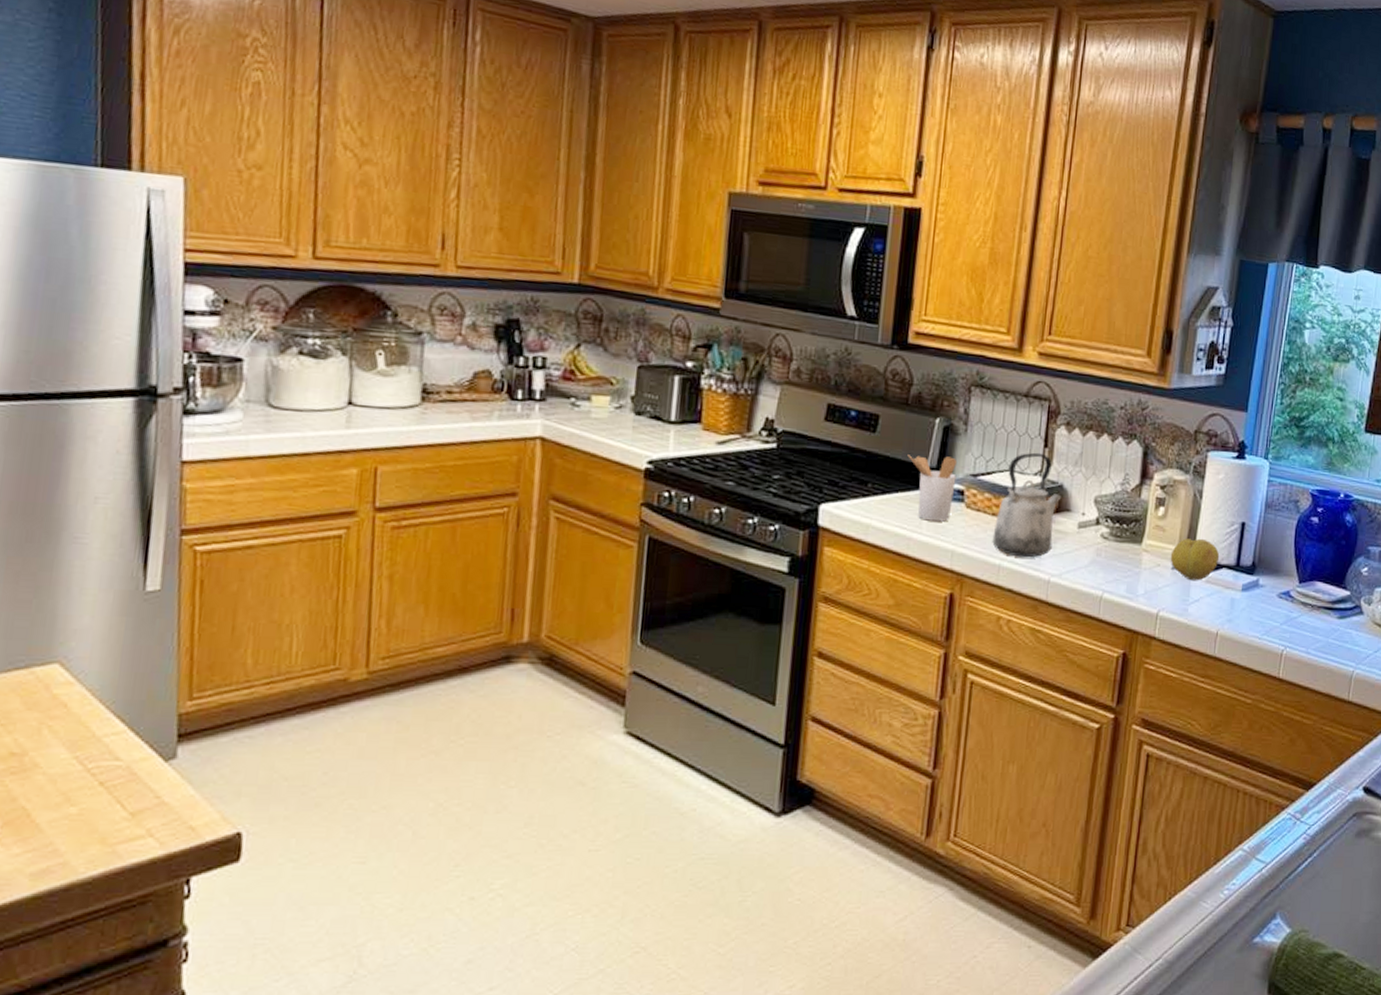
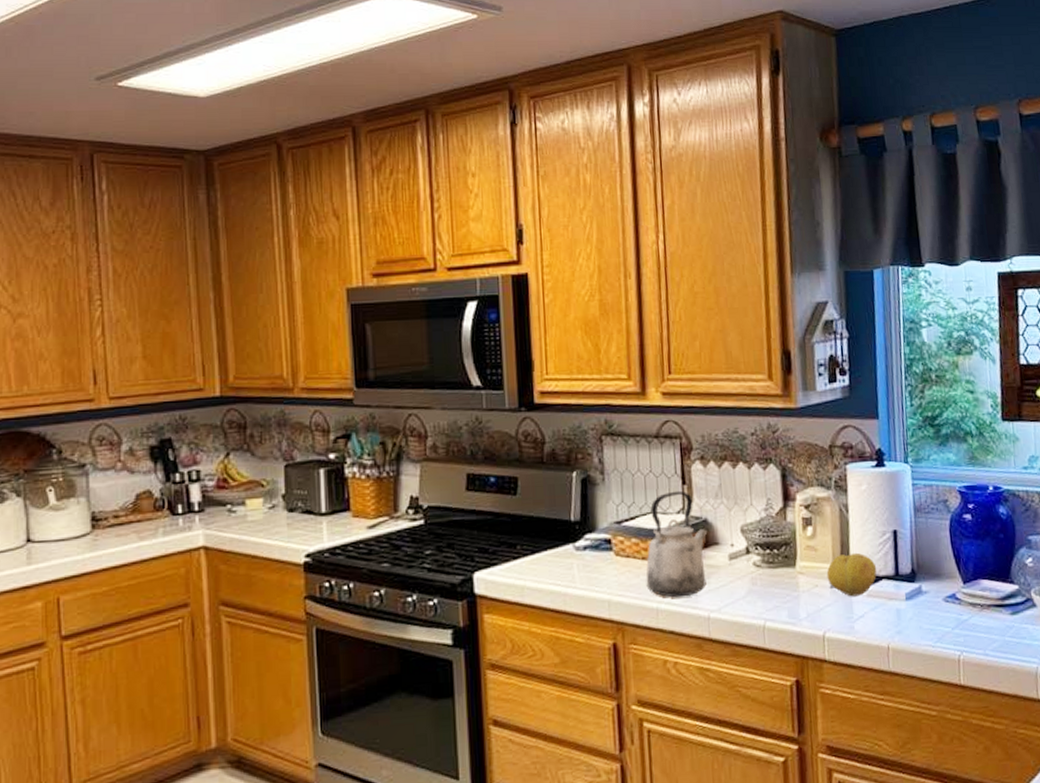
utensil holder: present [907,455,957,522] -> none [551,507,602,574]

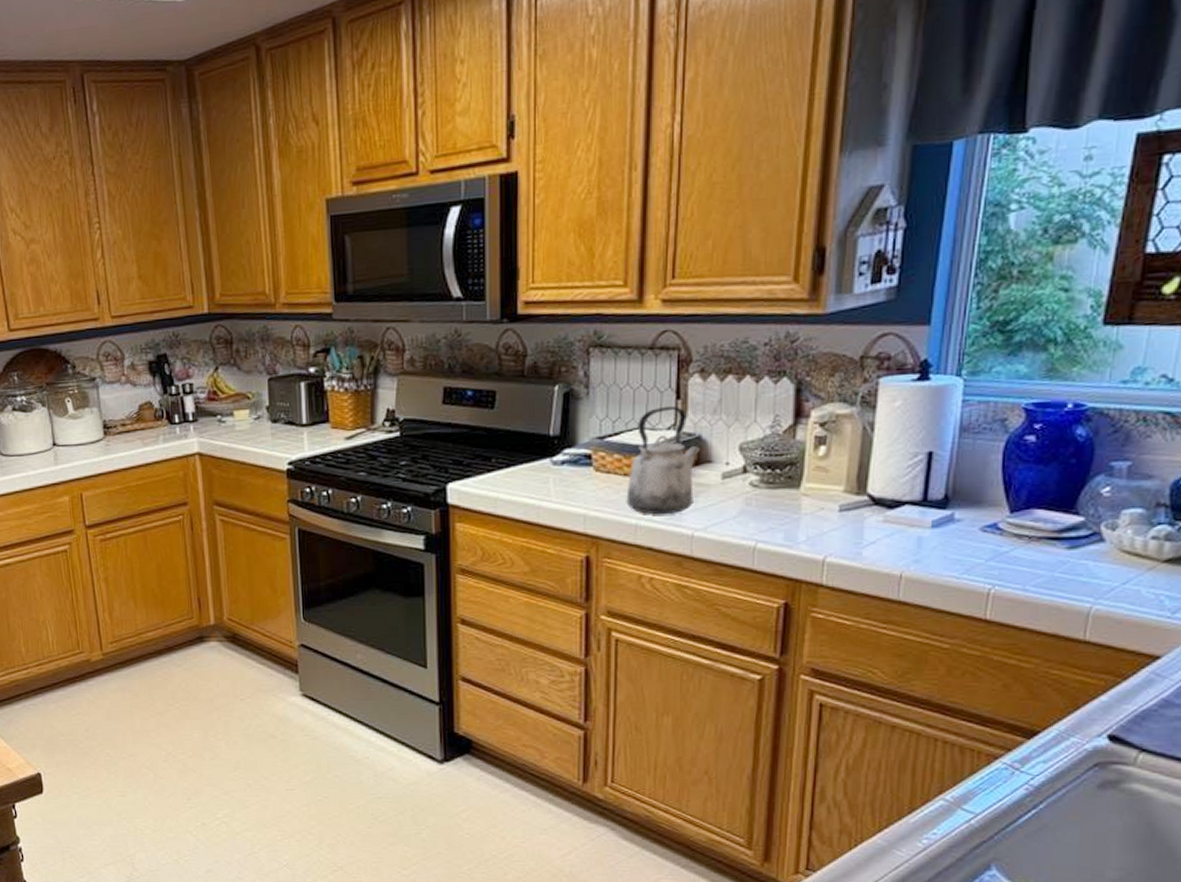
fruit: present [826,552,877,597] -> none [836,475,900,522]

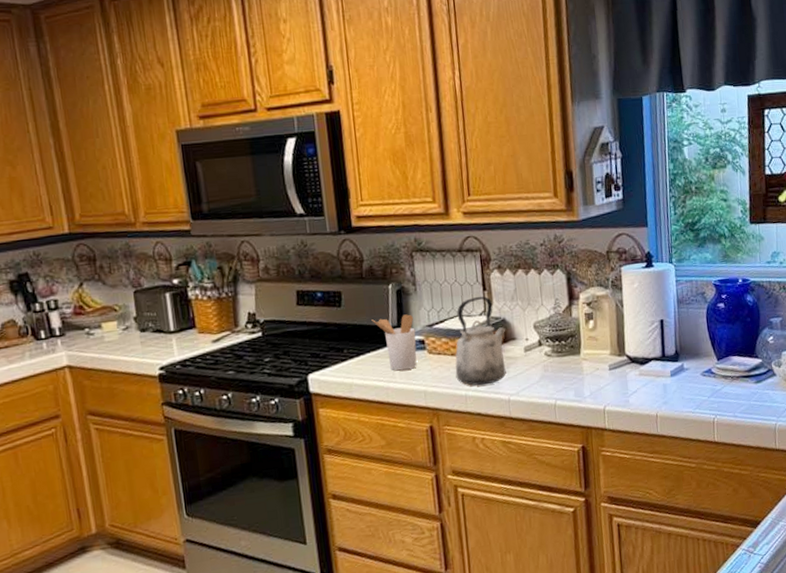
utensil holder: none [529,422,582,488] -> present [371,314,417,371]

